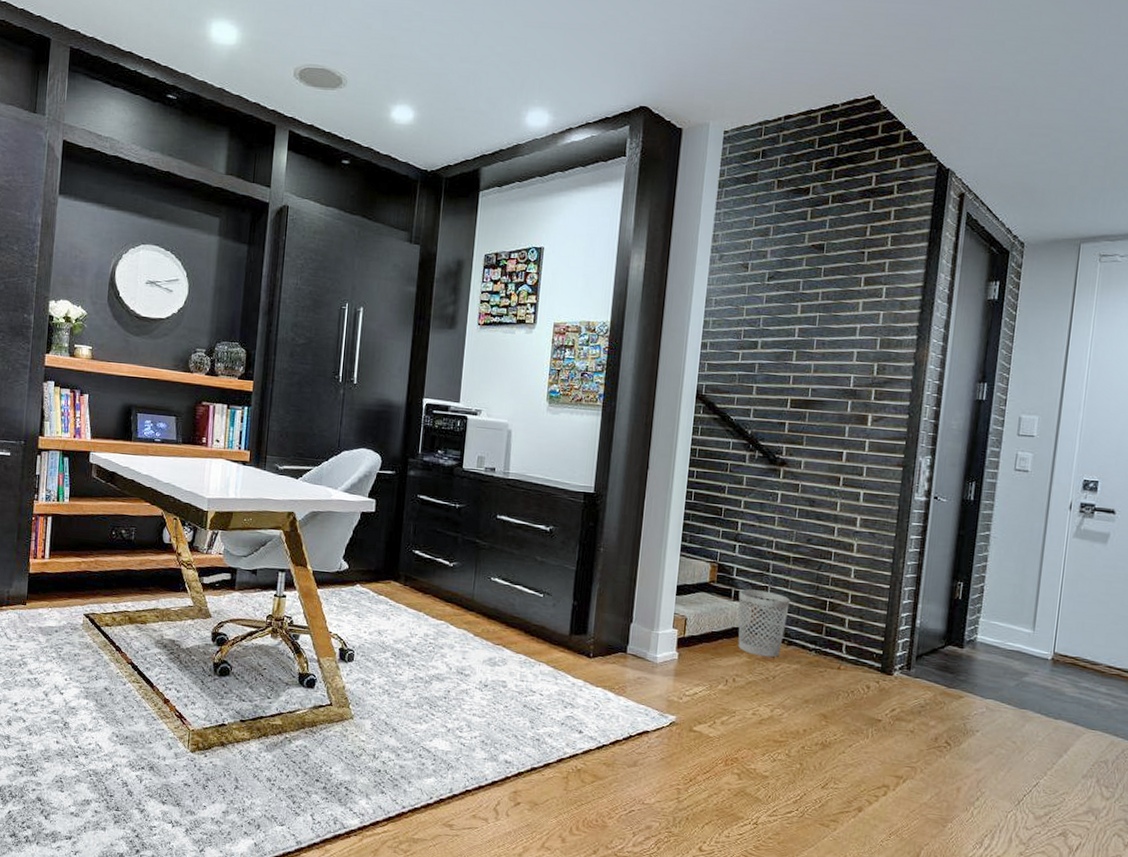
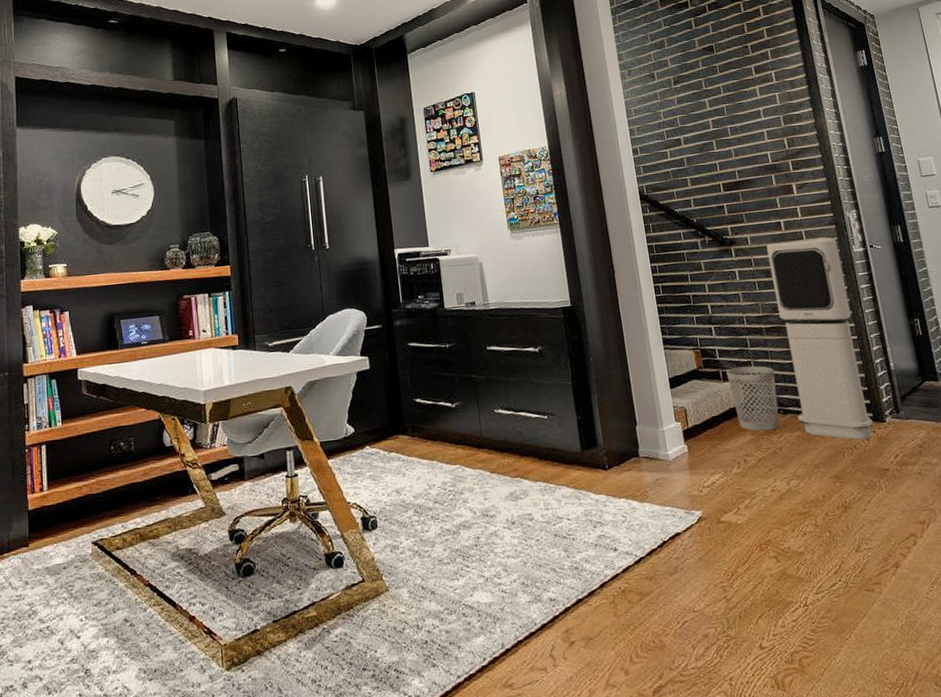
air purifier: none [801,472,898,688] -> present [766,237,874,440]

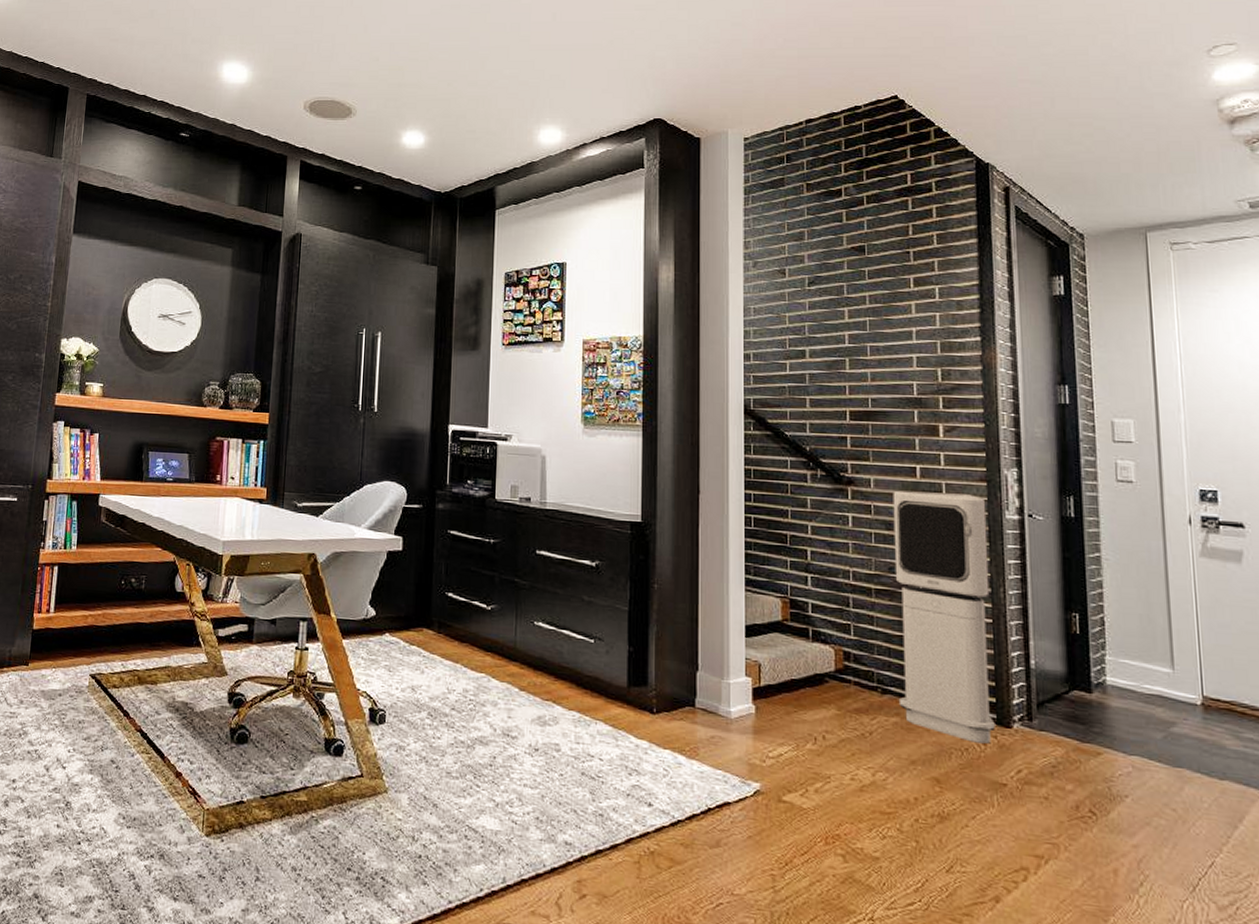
wastebasket: present [726,365,780,431] -> none [818,627,878,709]

